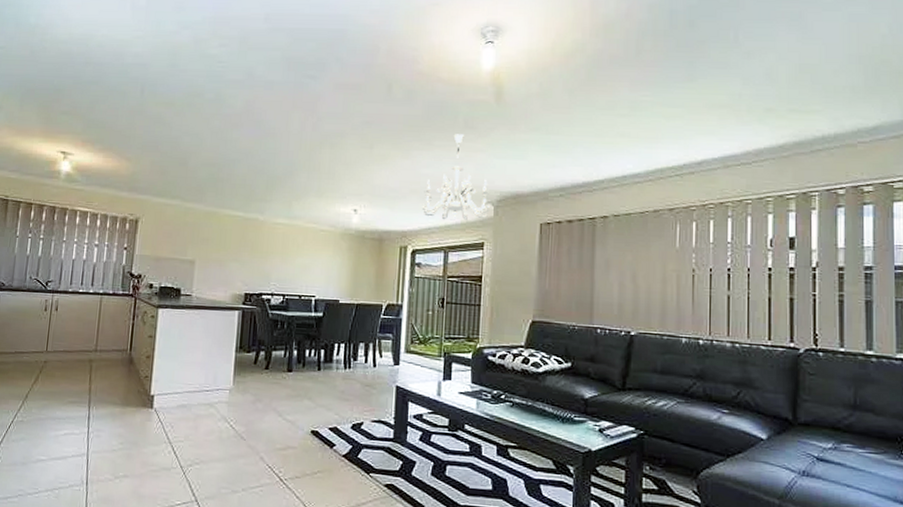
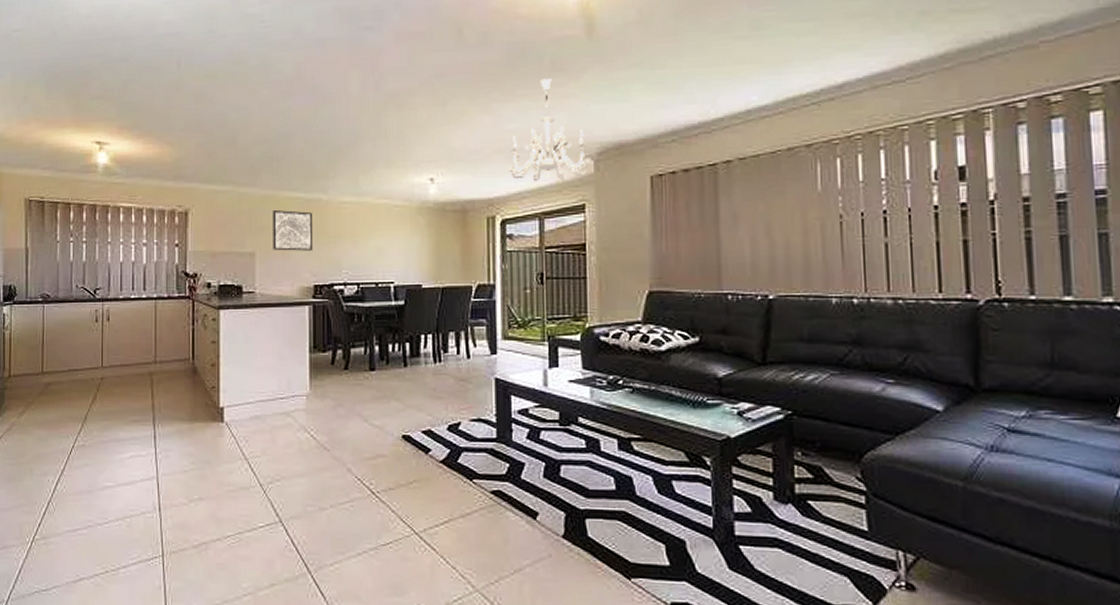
wall art: none [211,224,249,263] -> present [273,209,314,251]

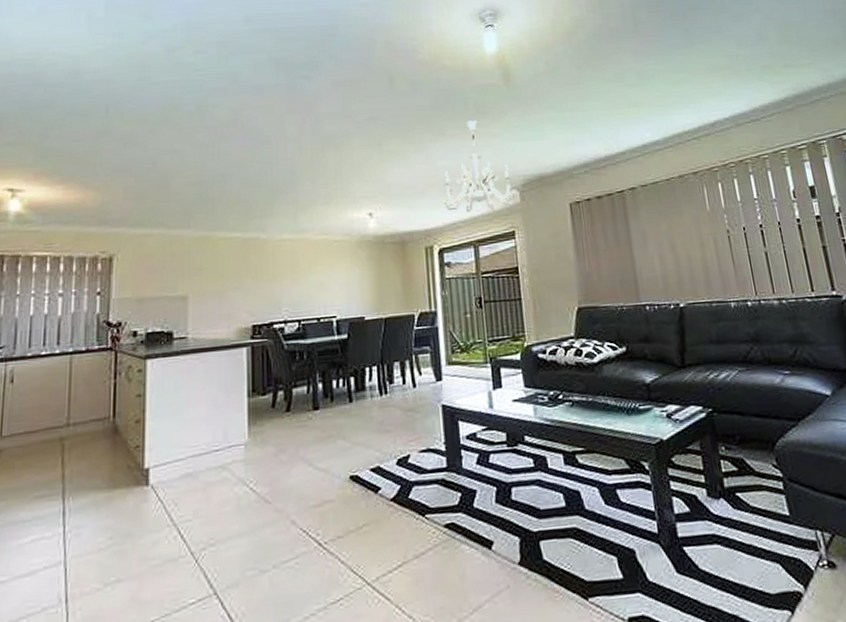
wall art: present [273,209,314,251] -> none [207,250,252,292]

